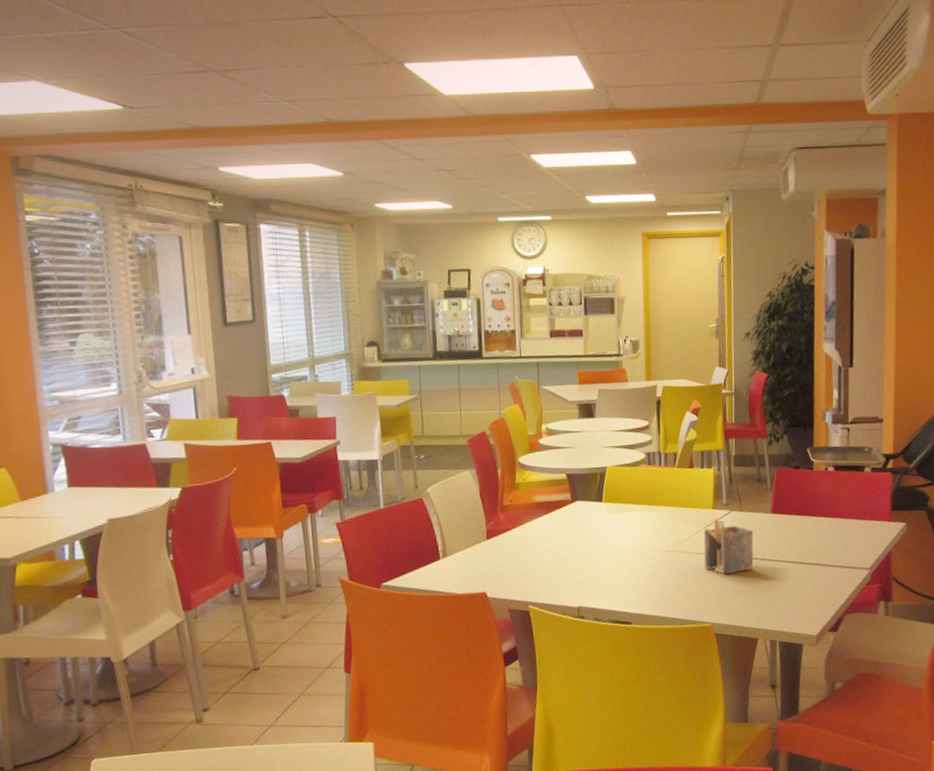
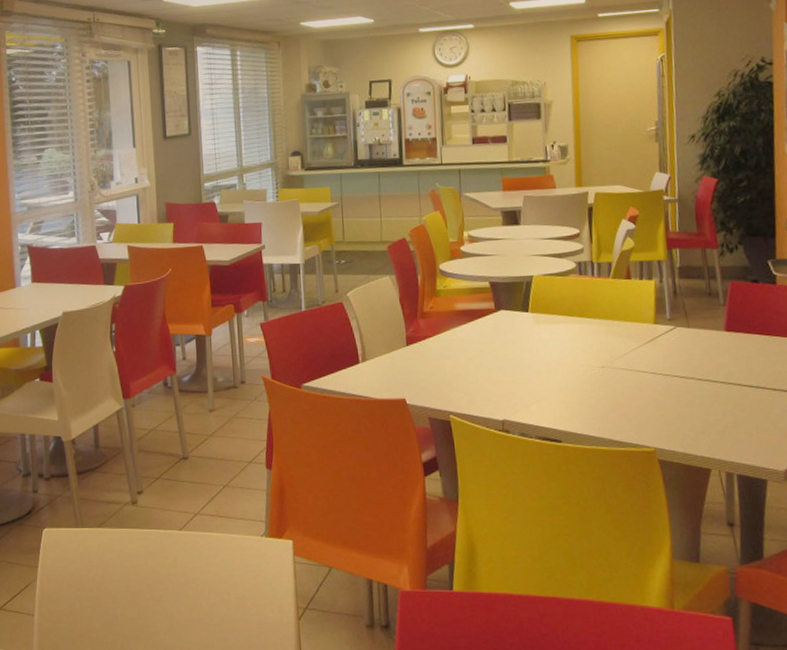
napkin holder: present [703,518,754,575] -> none [643,334,704,396]

